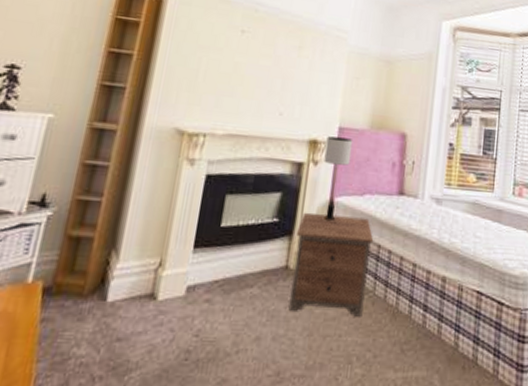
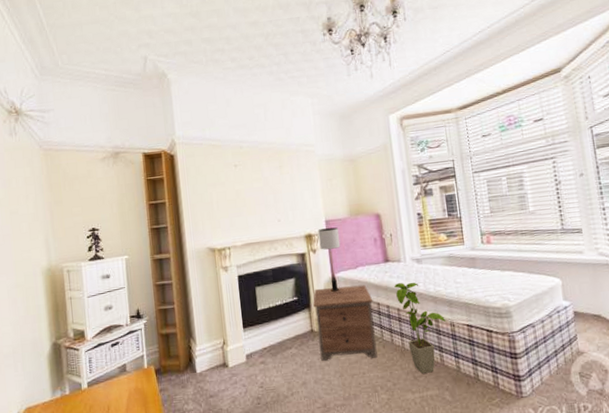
house plant: none [403,224,455,348] -> present [394,282,446,375]

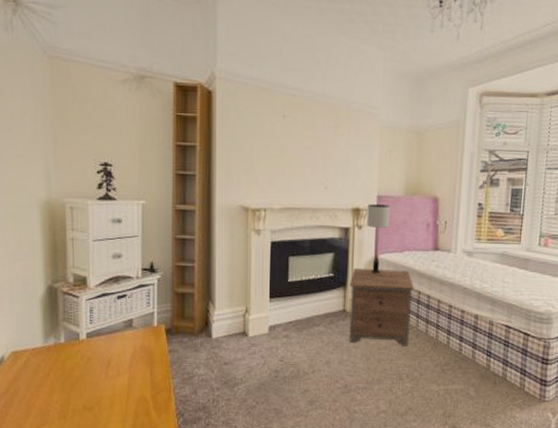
house plant: present [394,282,446,375] -> none [439,274,486,369]

